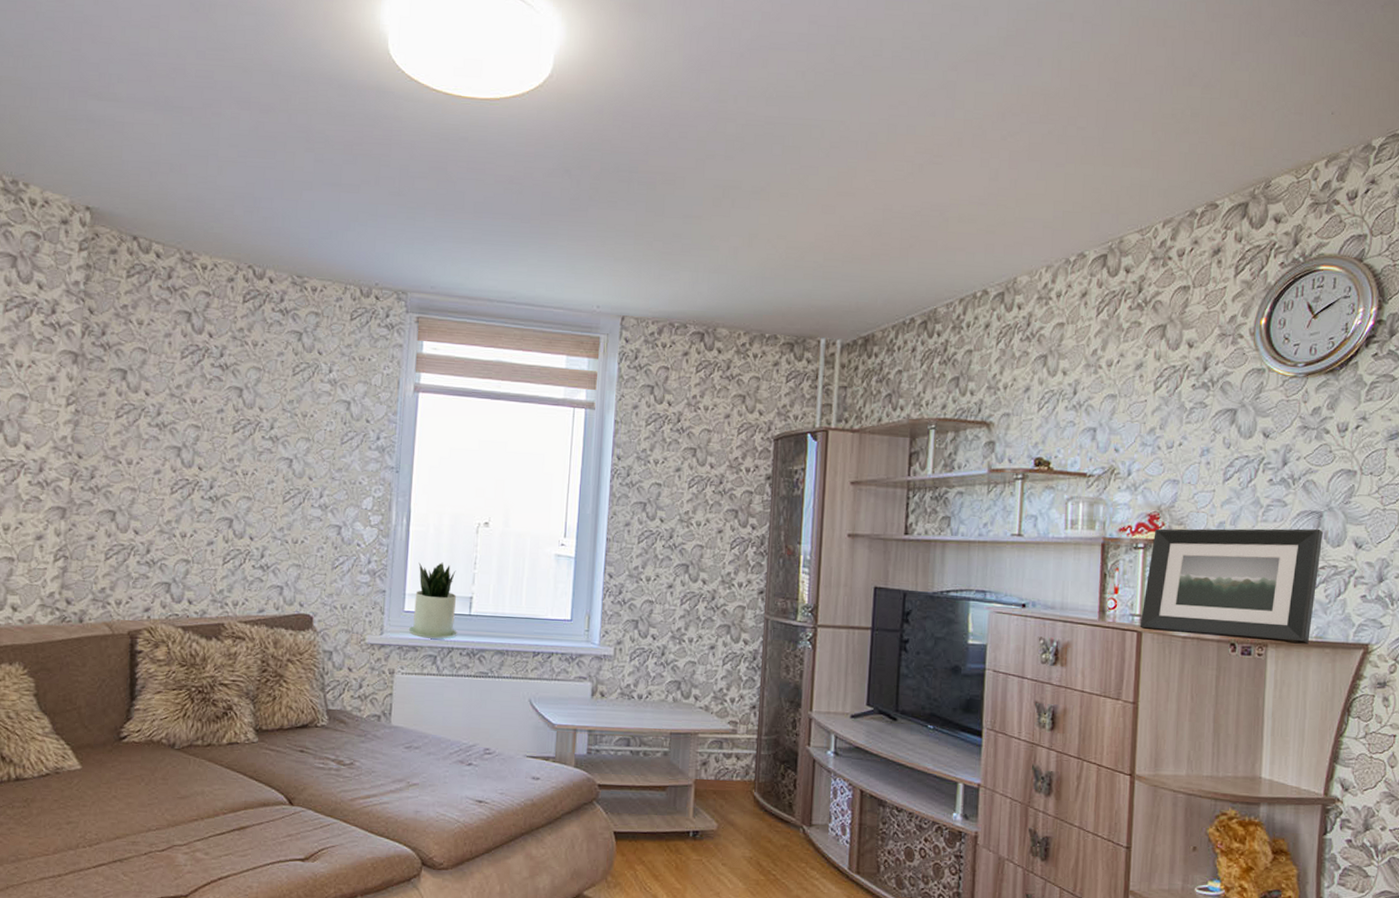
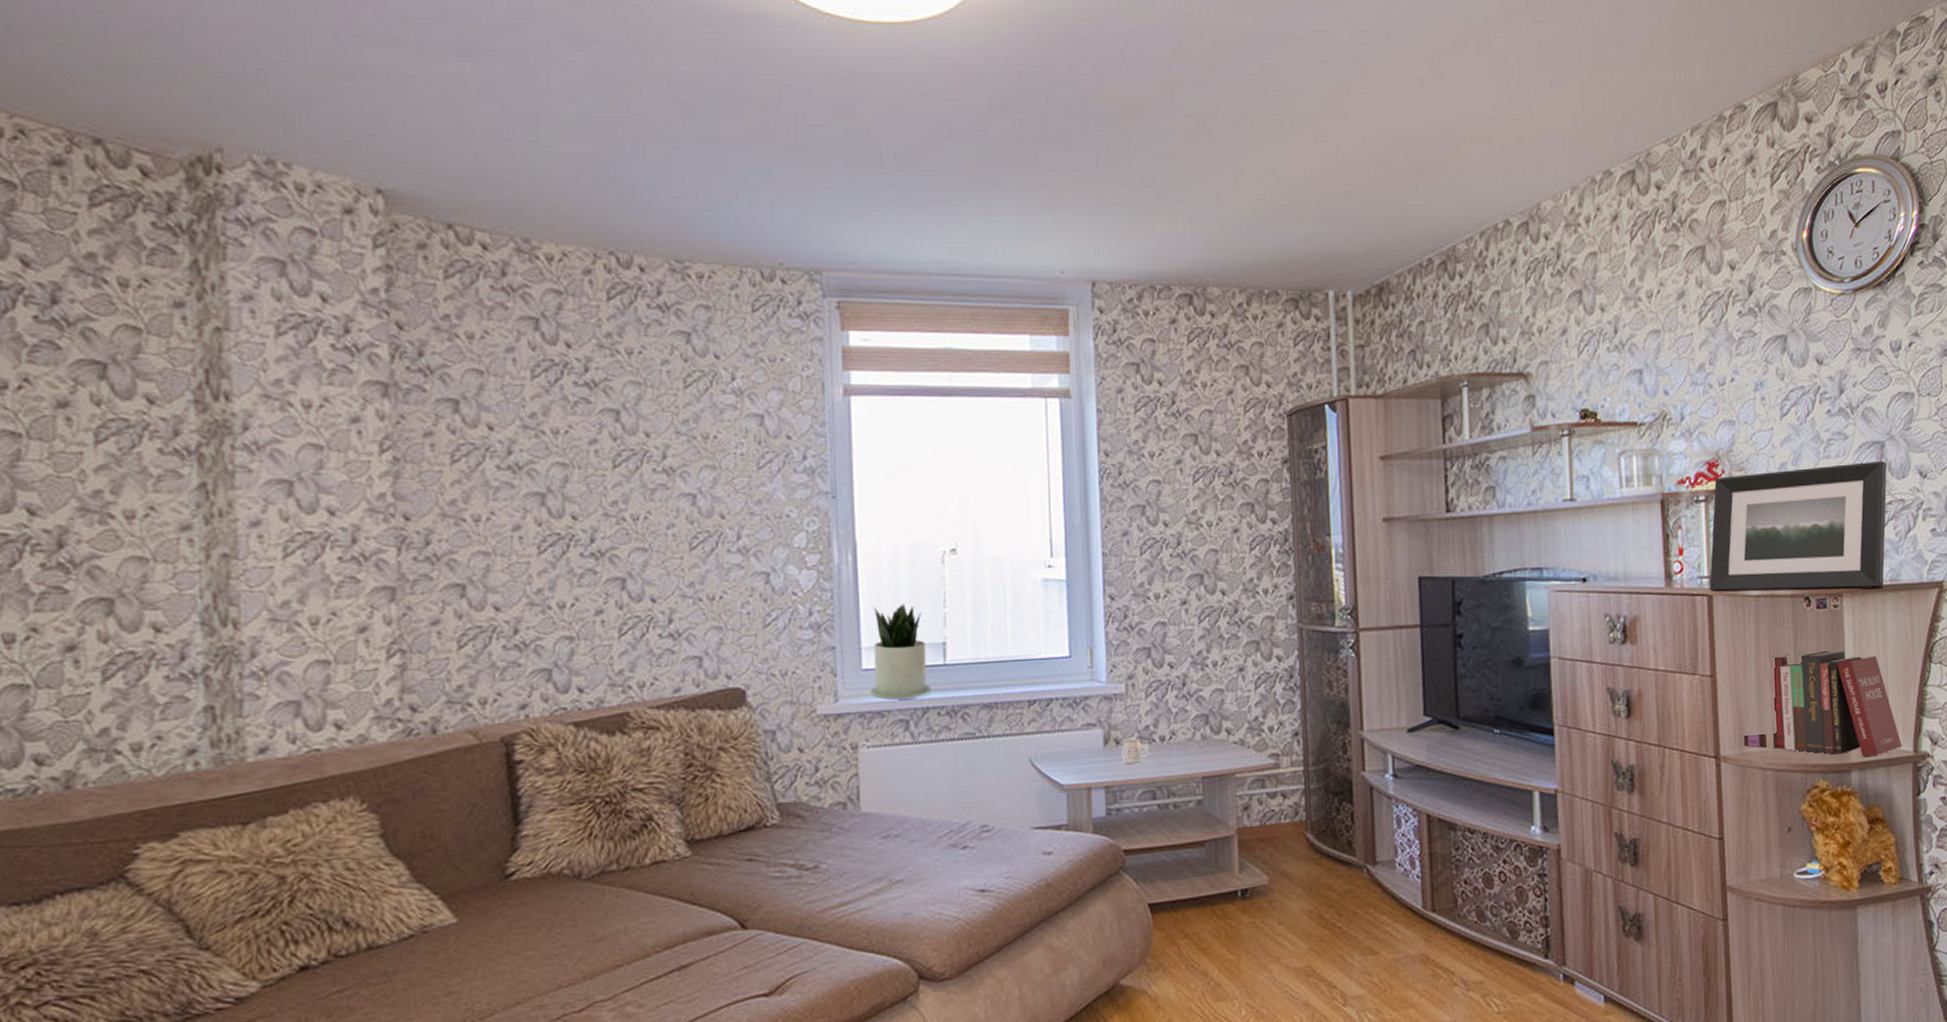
mug: none [606,693,628,714] -> present [1123,738,1149,764]
books: none [1158,692,1313,794] -> present [1743,650,1902,756]

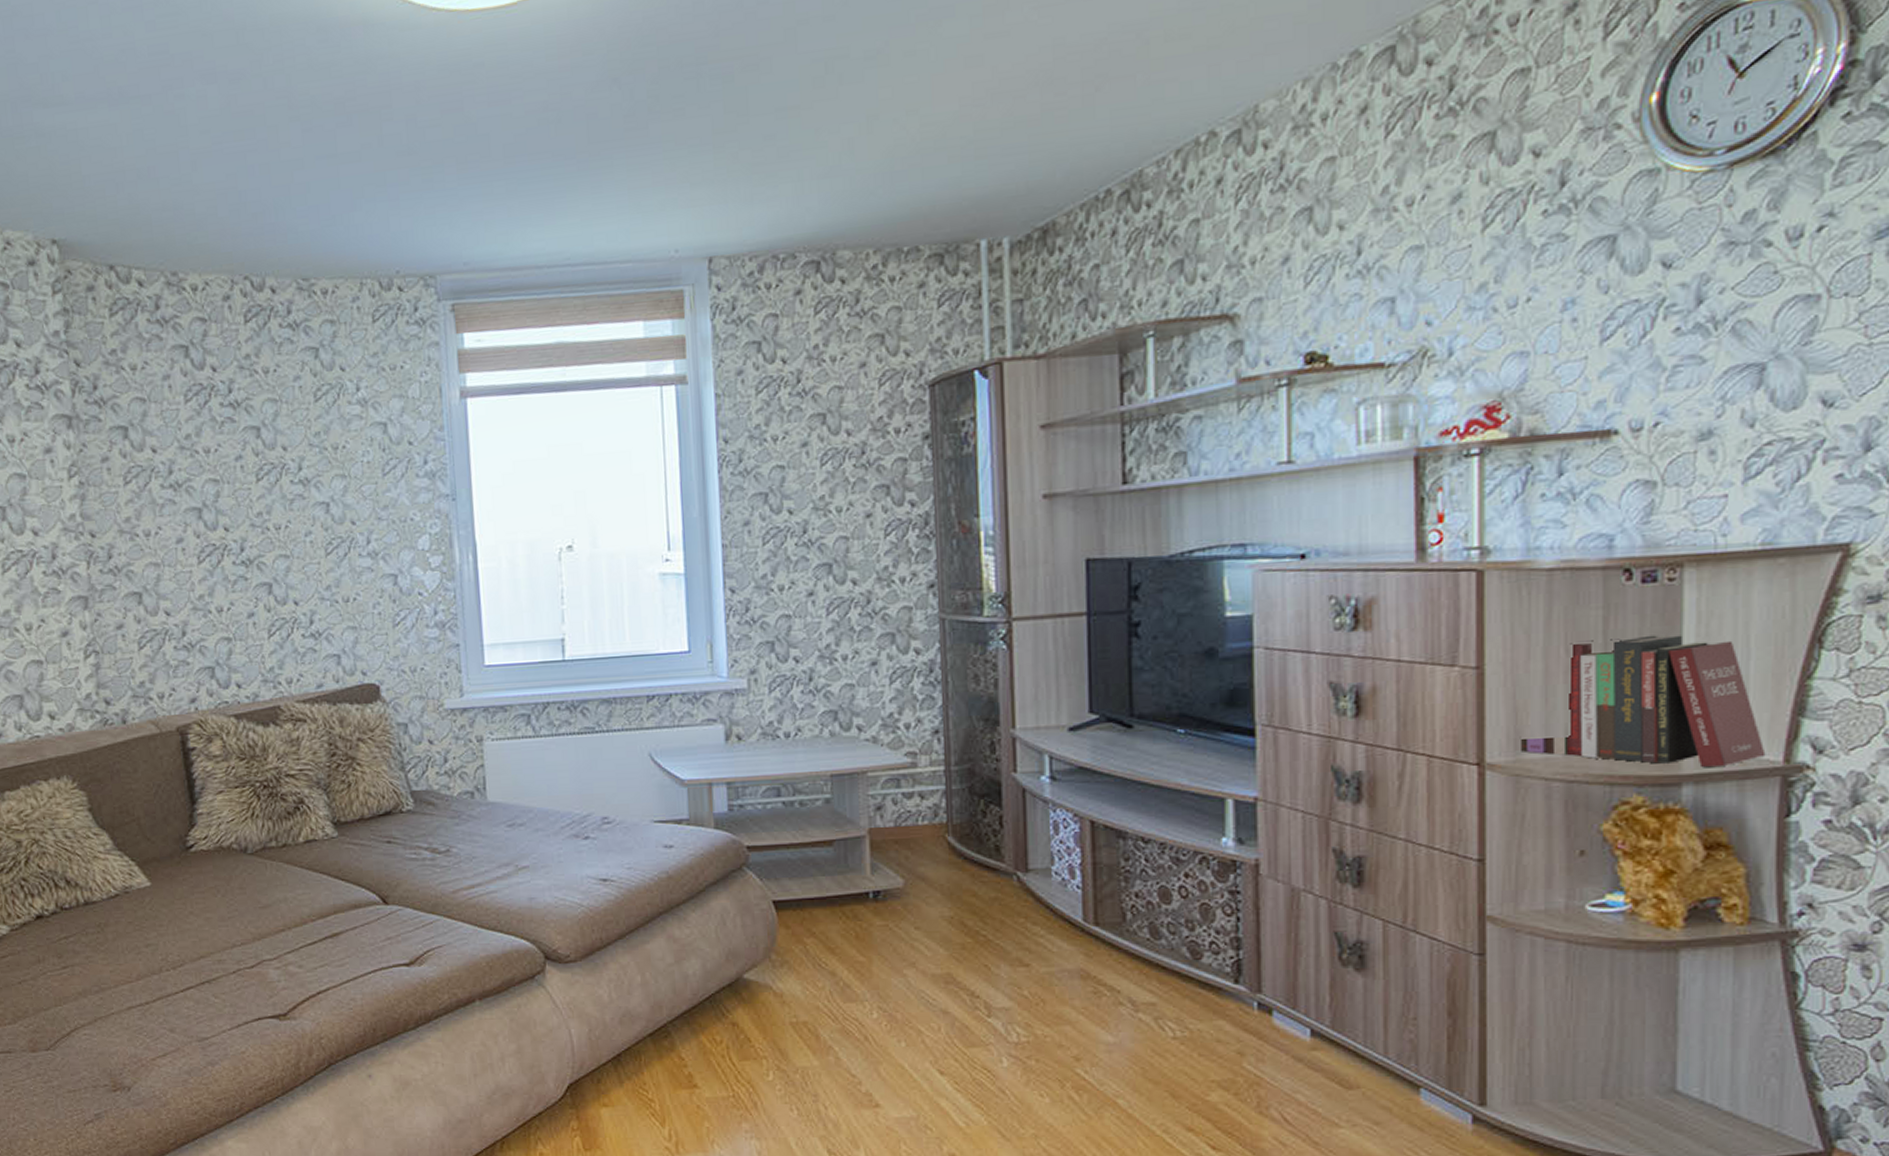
planter: present [869,604,932,701] -> none [492,601,551,696]
mug: present [1123,738,1149,764] -> none [745,735,773,760]
picture frame: present [1709,460,1887,593] -> none [1479,388,1767,567]

